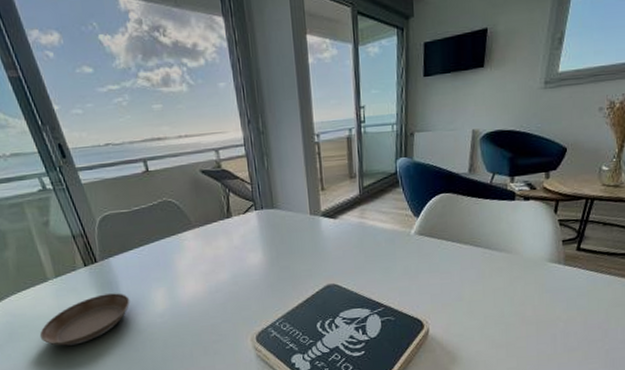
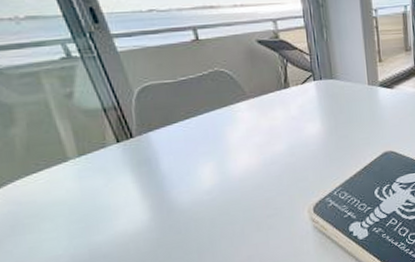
saucer: present [39,293,130,346] -> none [53,170,172,235]

